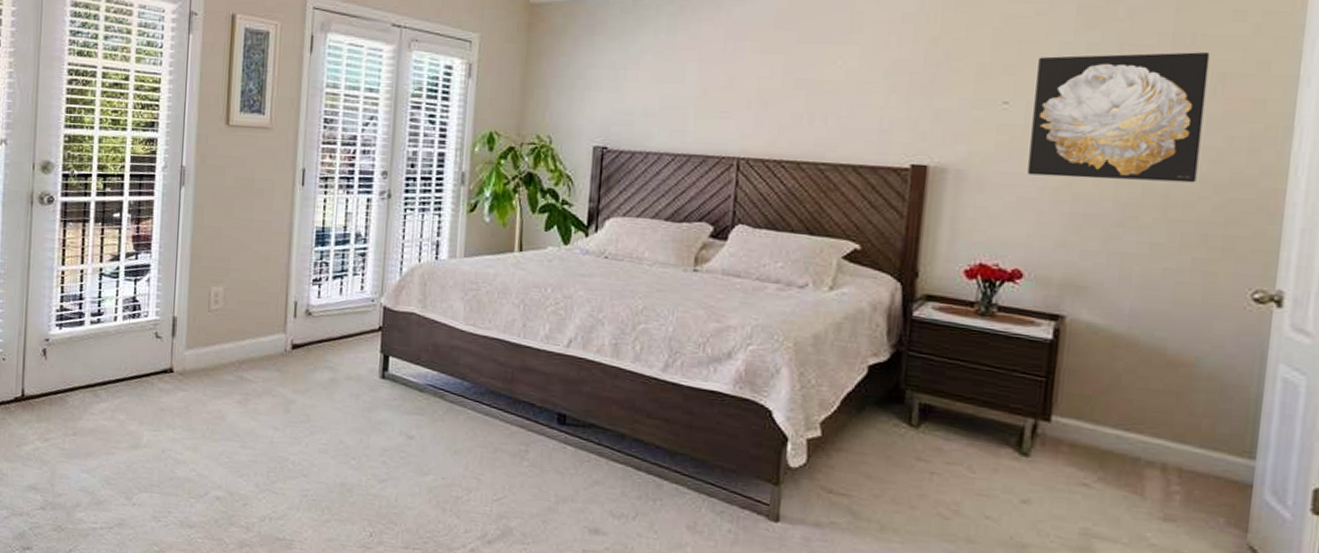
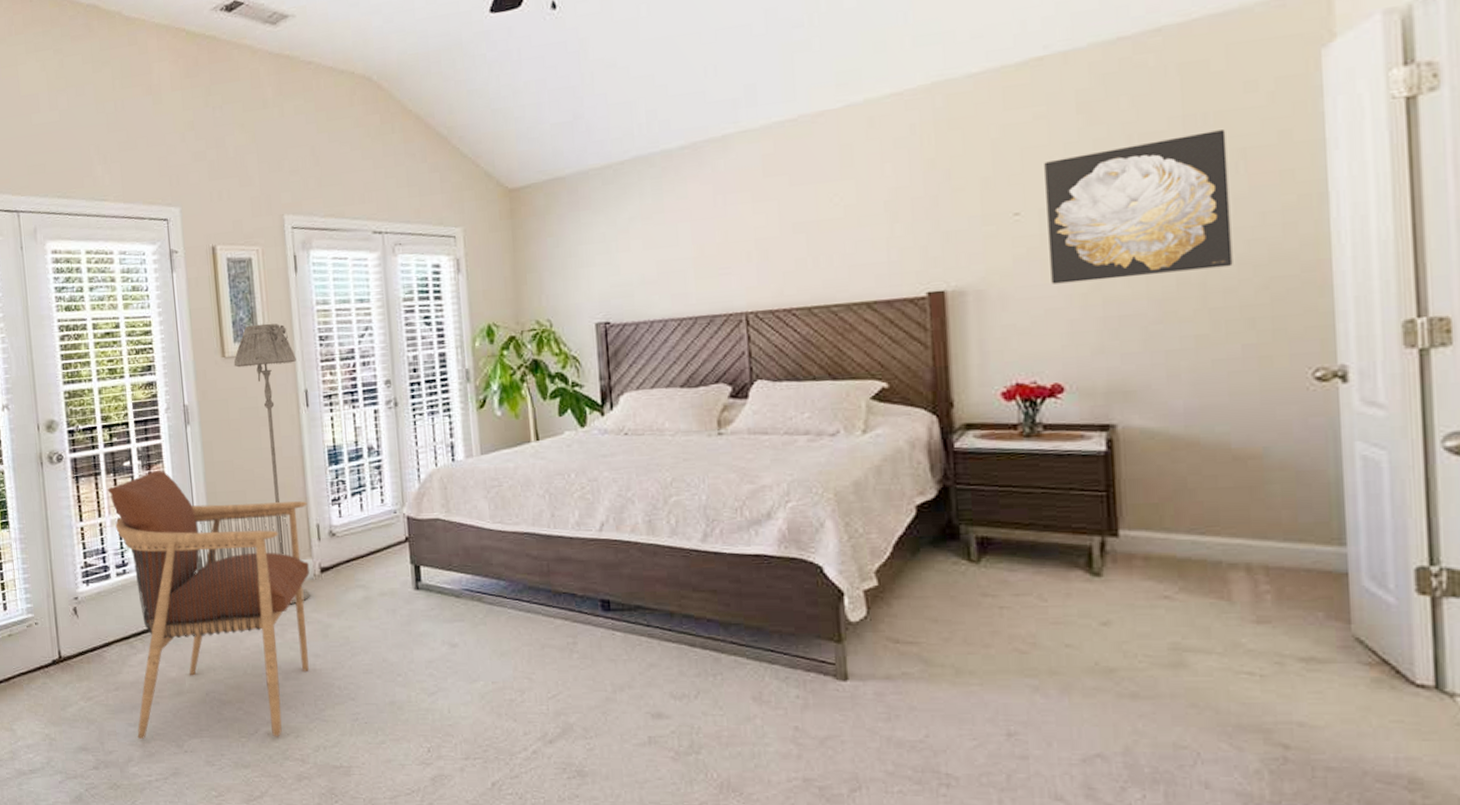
armchair: none [88,226,289,503] -> present [108,471,310,740]
floor lamp: none [236,97,299,375] -> present [233,323,310,604]

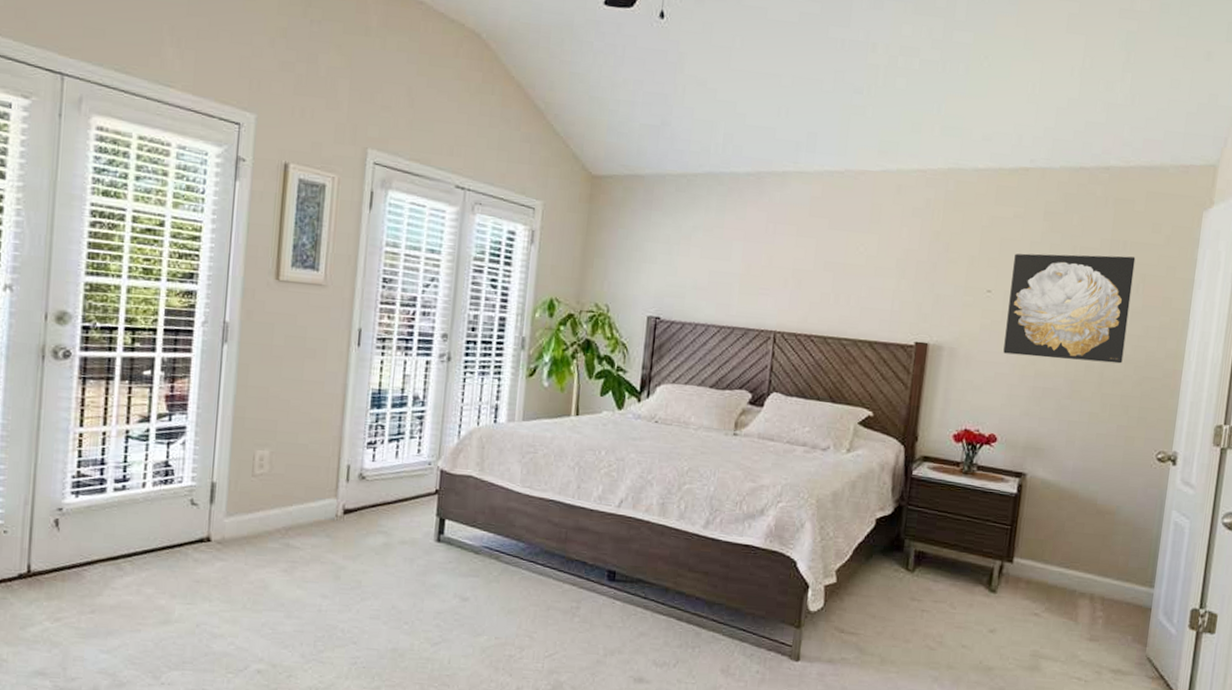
armchair: present [108,471,310,740] -> none [108,385,341,676]
floor lamp: present [233,323,310,604] -> none [287,252,355,542]

